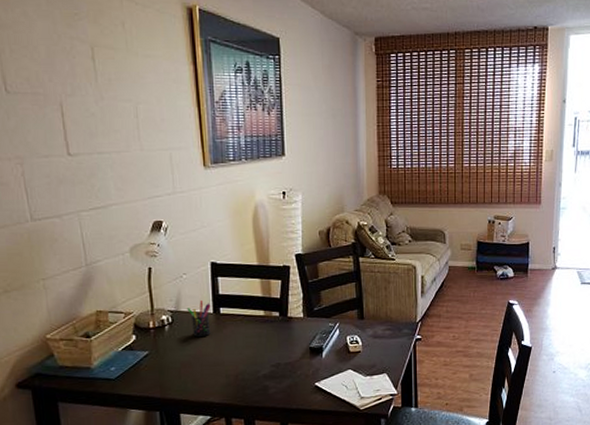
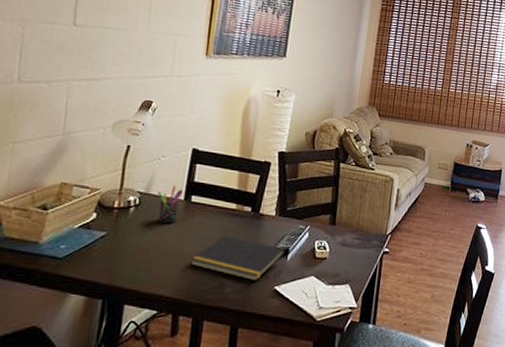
notepad: none [232,341,319,381] -> present [190,235,285,282]

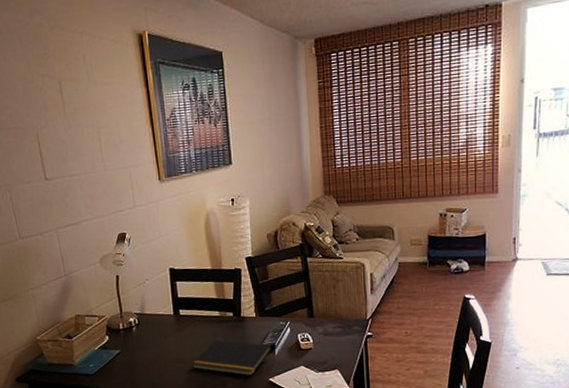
pen holder: present [158,186,184,224] -> none [151,304,172,337]

